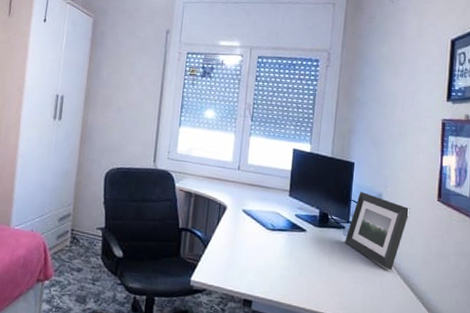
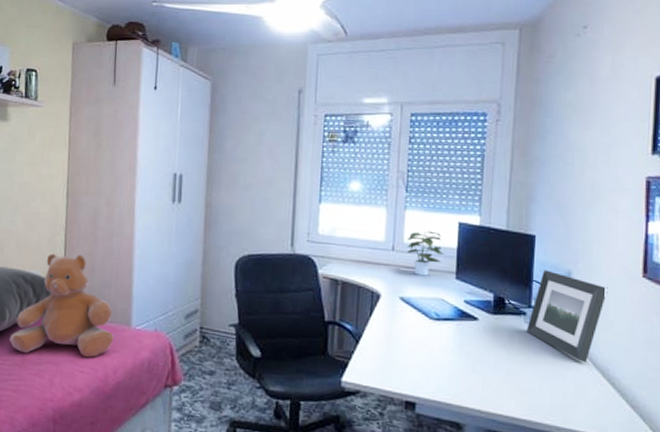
potted plant: none [250,154,282,193] -> present [407,231,445,276]

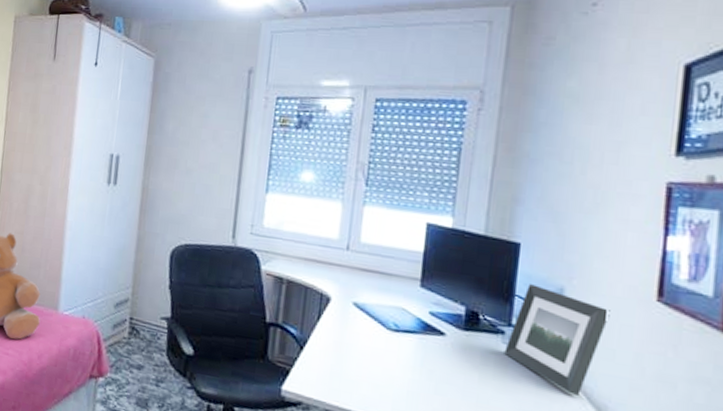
potted plant: present [407,231,445,276] -> none [364,230,409,281]

